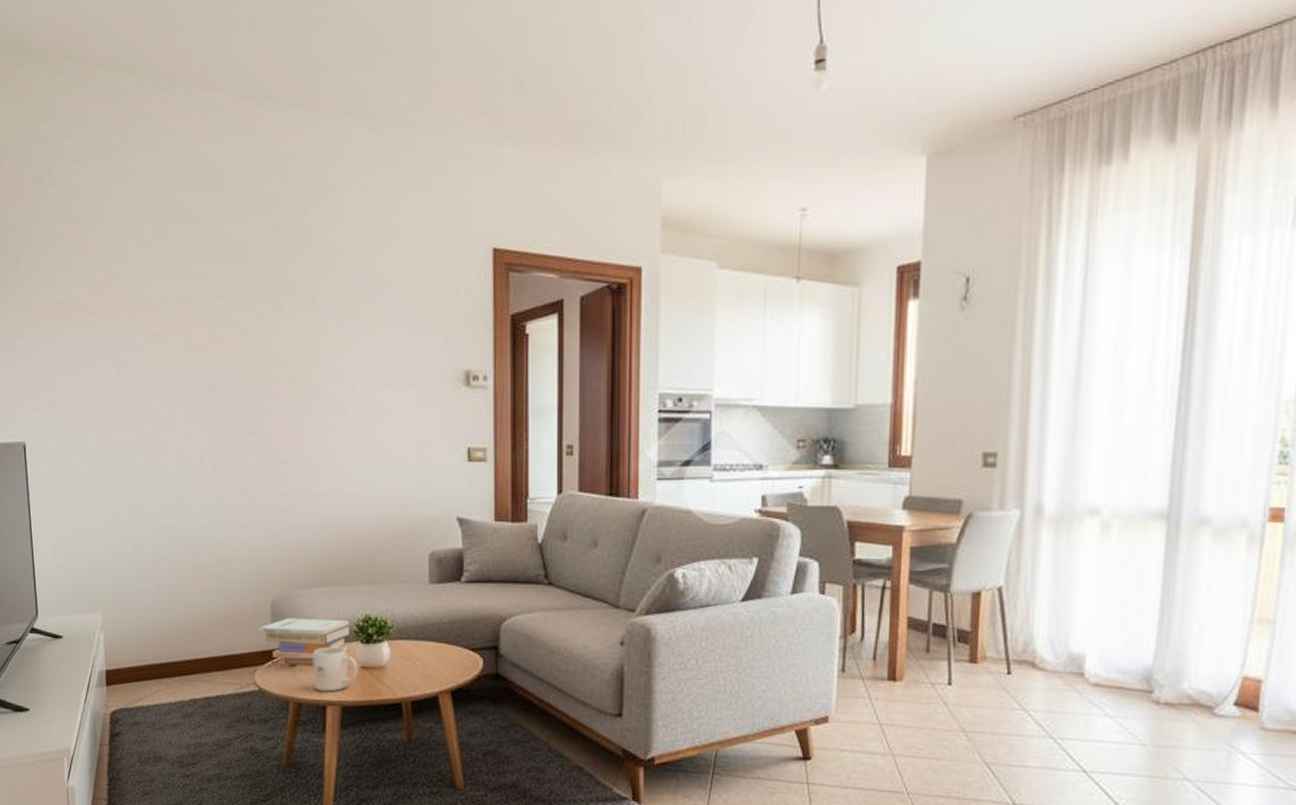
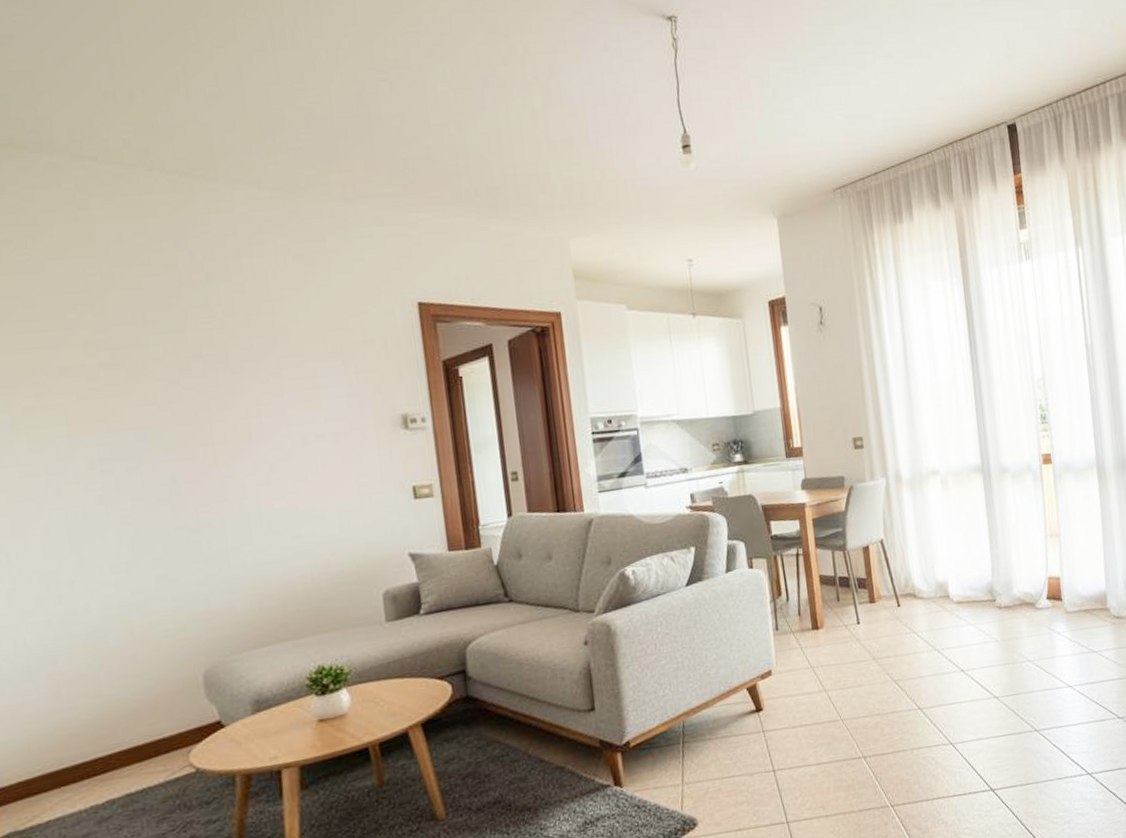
books: present [258,618,351,667] -> none [189,675,303,738]
mug: present [312,646,358,692] -> none [260,704,316,757]

